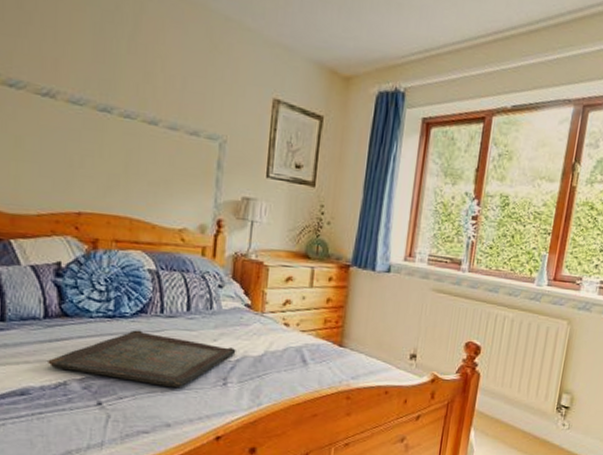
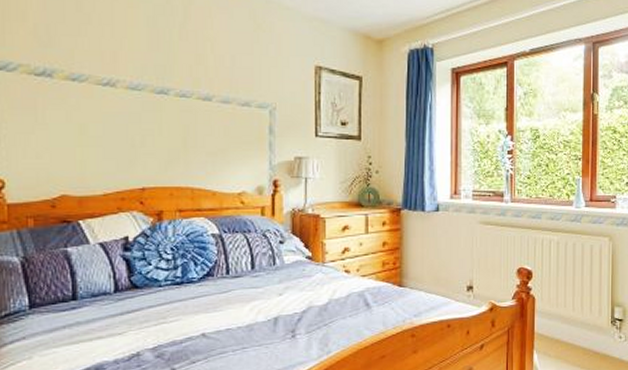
serving tray: present [48,330,236,387] -> none [120,293,301,346]

